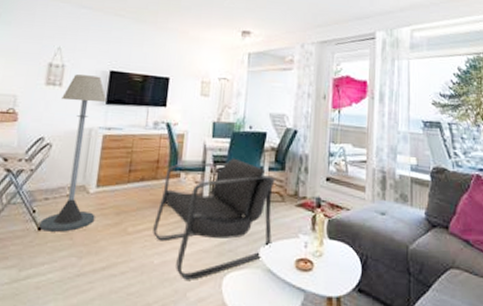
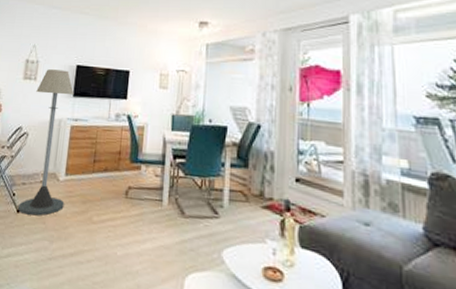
armchair: present [153,158,275,280] -> none [116,152,238,277]

